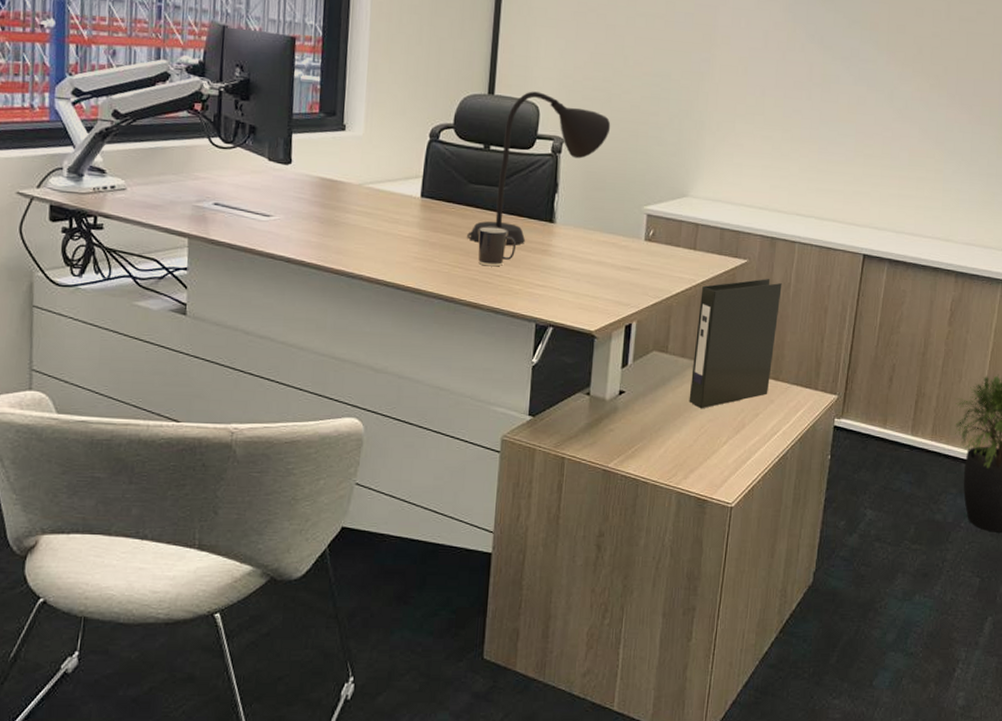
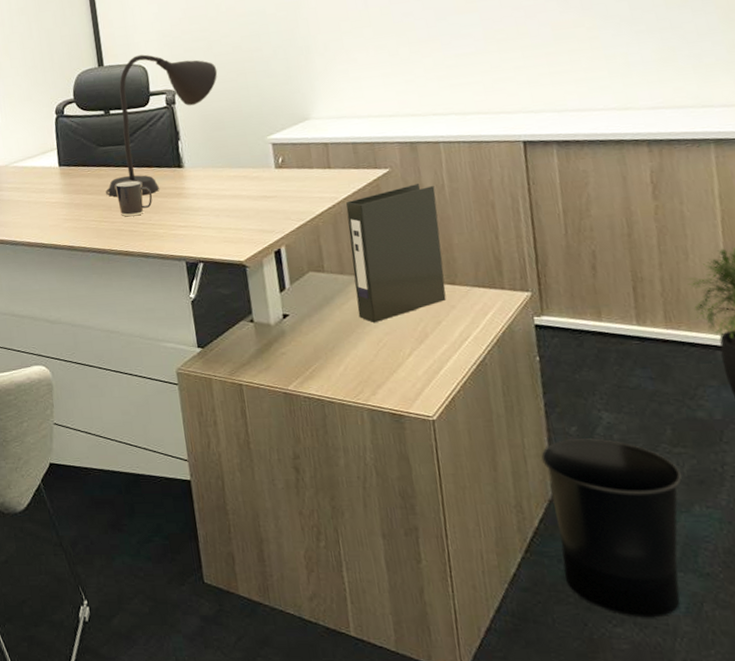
waste bin: none [805,532,912,690] -> present [541,438,682,616]

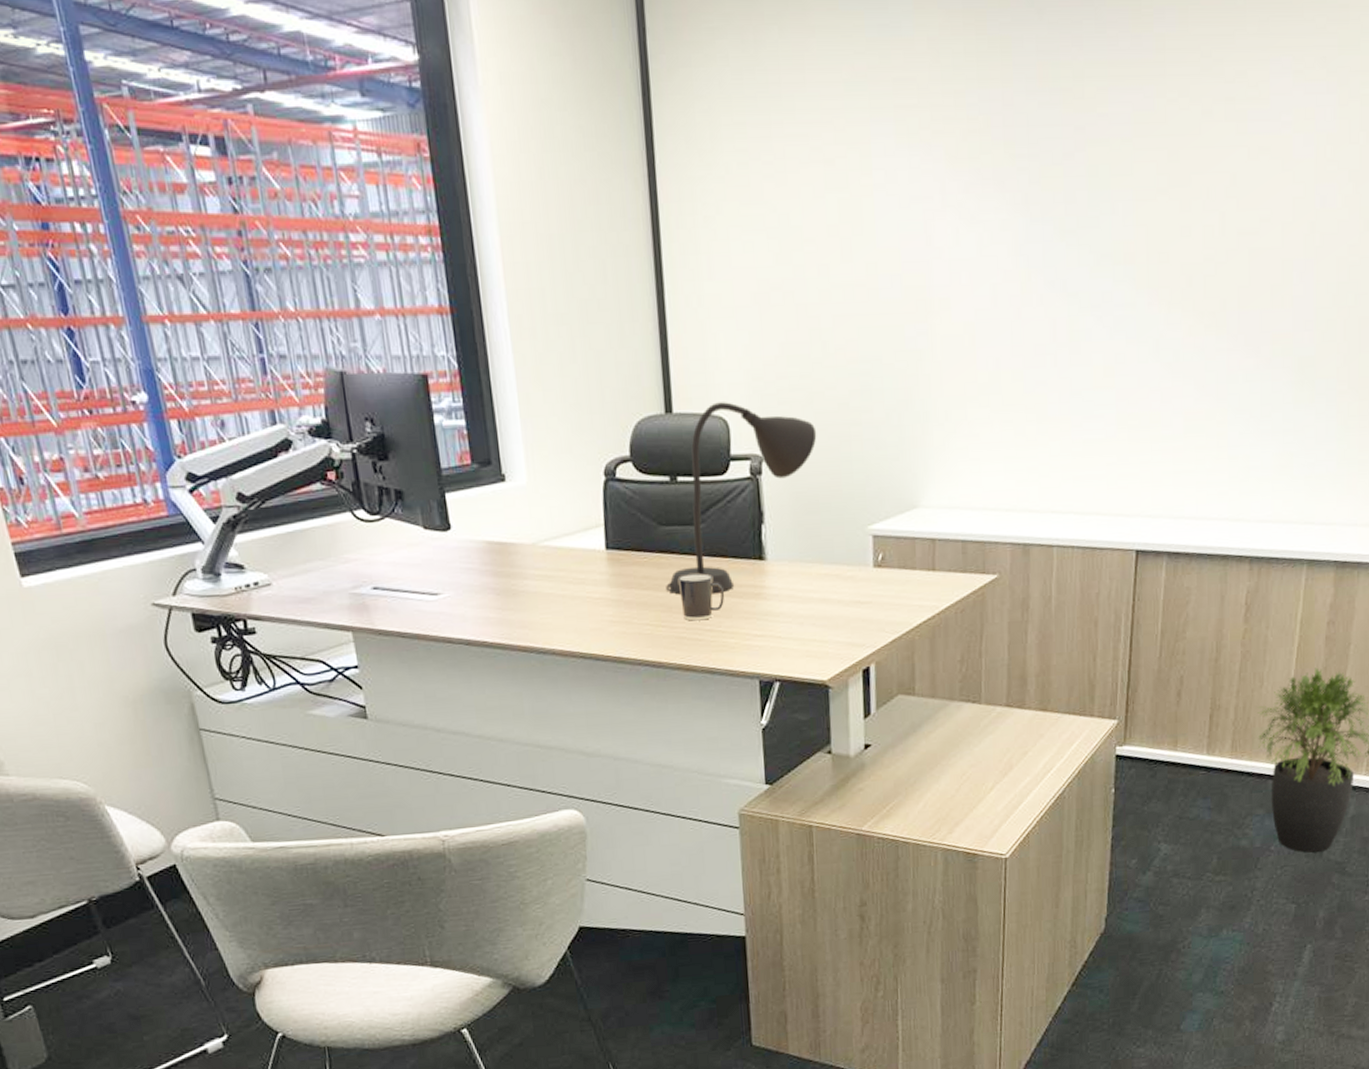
binder: present [346,184,447,323] -> none [945,594,1042,754]
waste bin: present [541,438,682,616] -> none [1101,870,1217,1036]

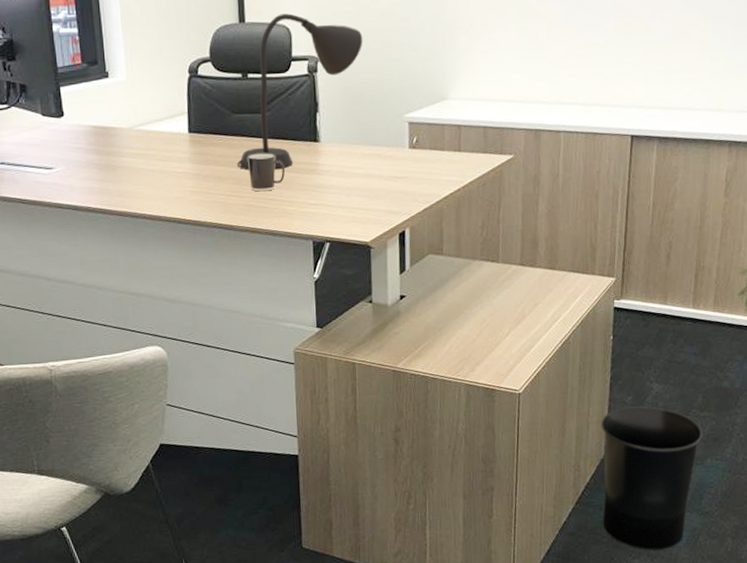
waste bin: none [1101,870,1217,1036] -> present [601,406,702,550]

